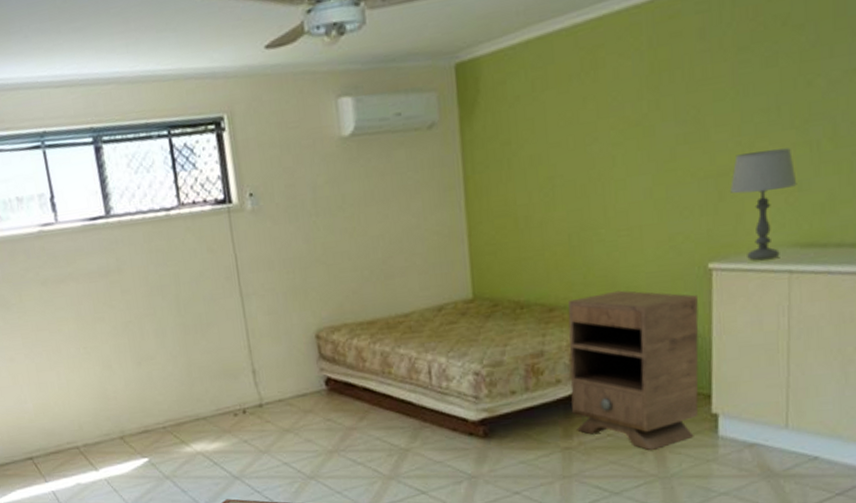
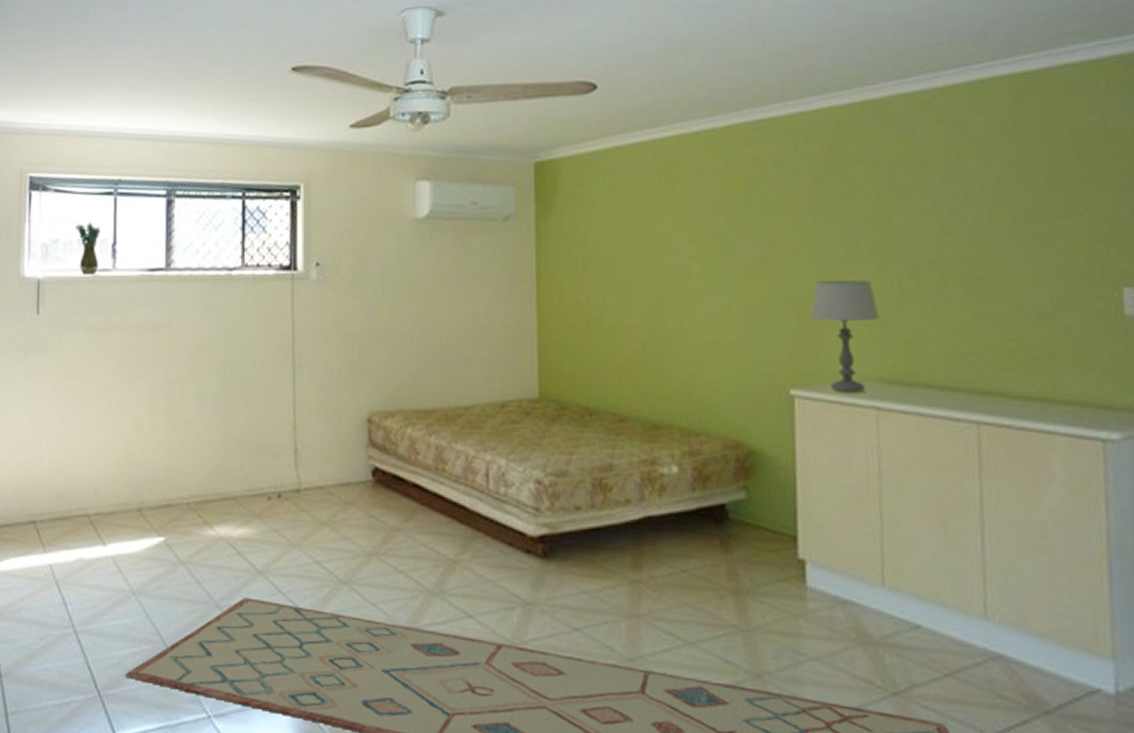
vase: none [11,178,42,232] -> present [76,221,101,276]
nightstand: present [568,290,699,451] -> none [640,407,783,596]

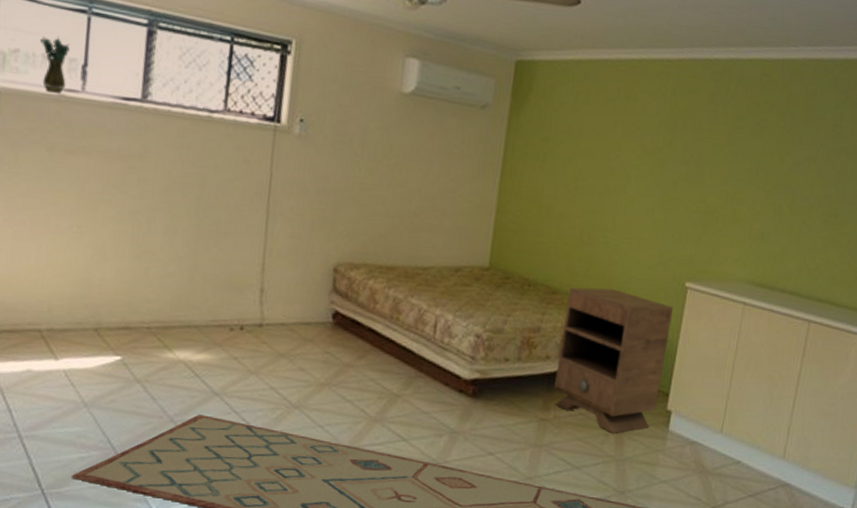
nightstand: none [640,407,783,596] -> present [554,287,673,434]
table lamp: present [809,280,880,393] -> none [711,200,761,291]

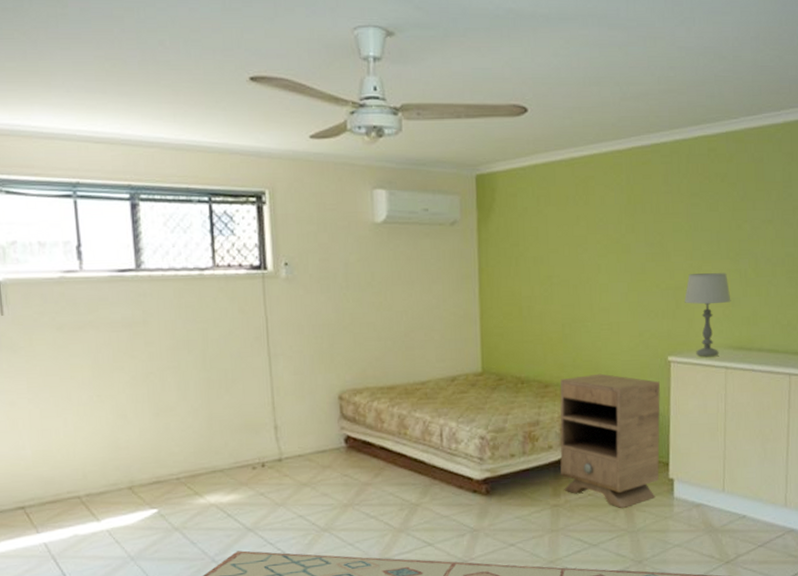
vase: present [40,36,70,95] -> none [34,224,65,277]
table lamp: none [711,200,761,291] -> present [684,273,731,358]

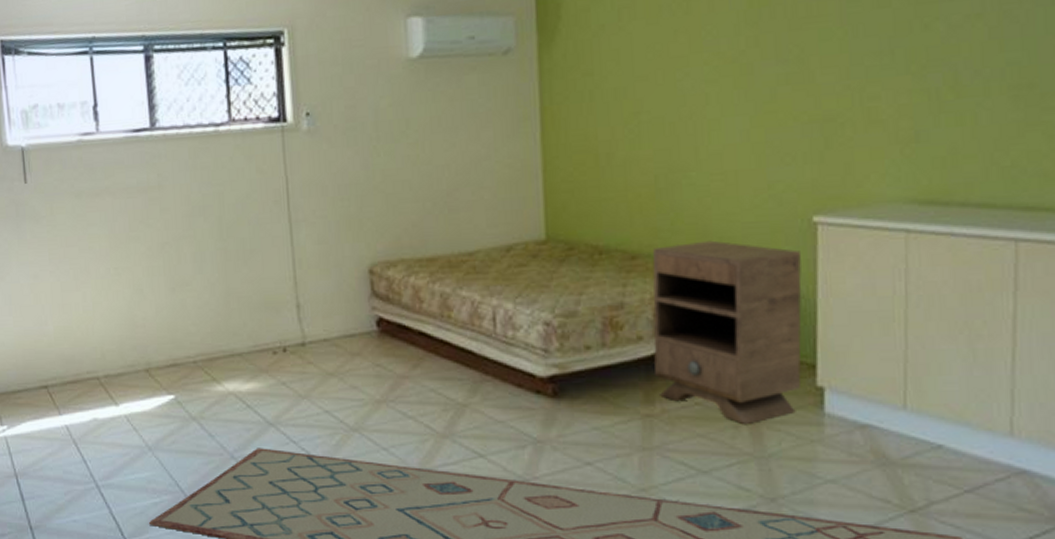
table lamp: present [684,273,731,358] -> none [836,94,914,217]

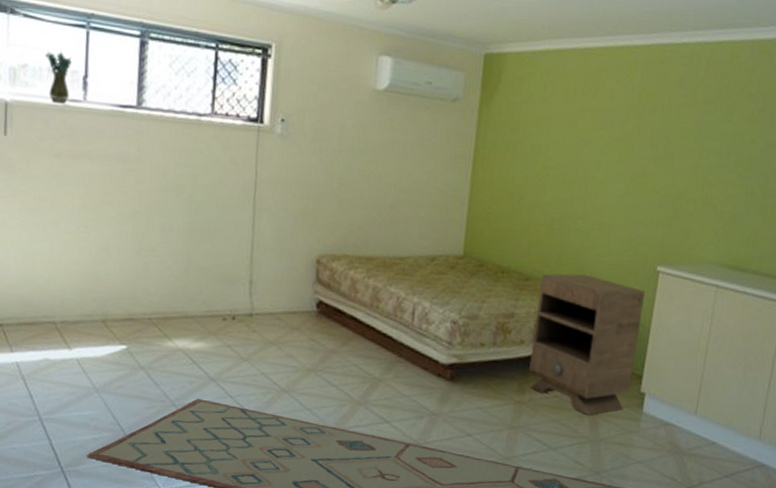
vase: none [54,84,82,141] -> present [46,51,72,105]

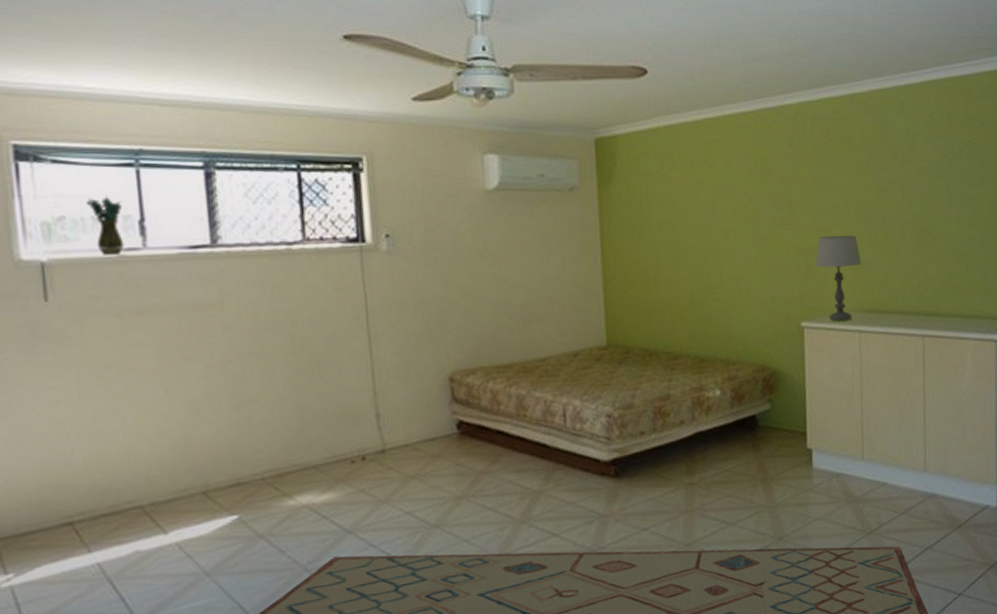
nightstand: present [529,273,645,416] -> none [690,342,797,484]
table lamp: none [682,184,733,274] -> present [814,235,862,322]

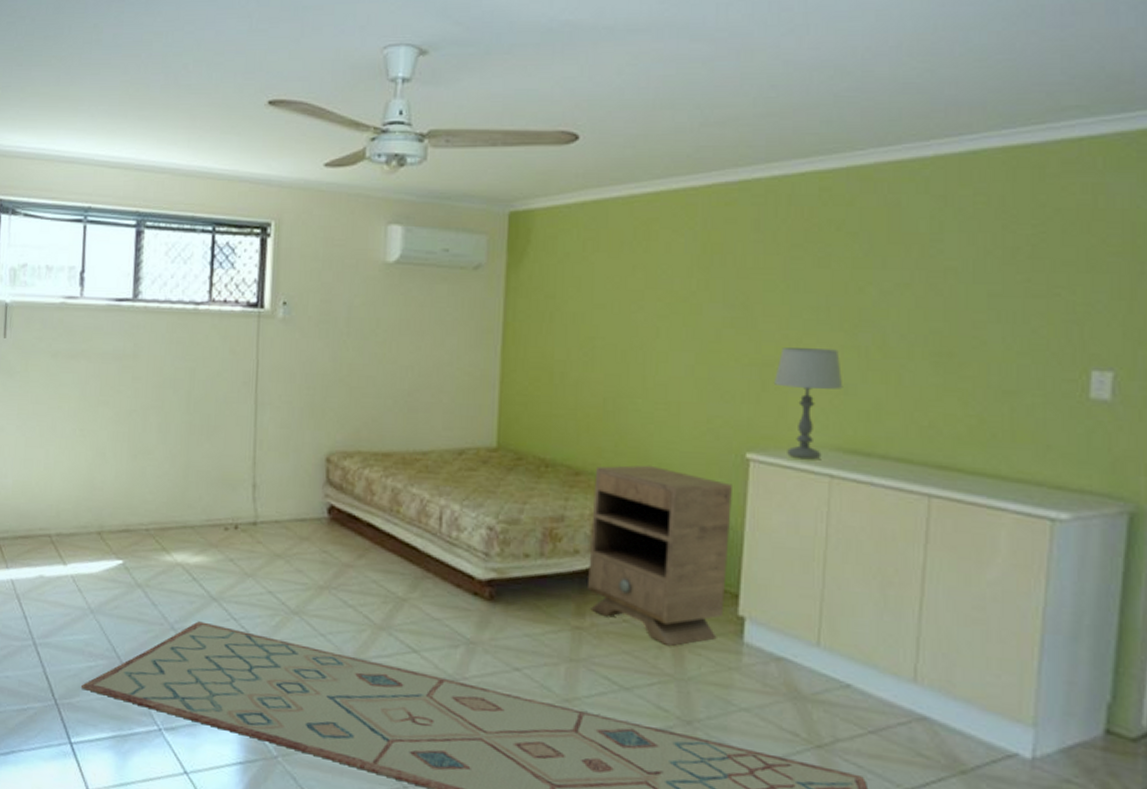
vase: present [87,196,124,256] -> none [44,248,69,303]
nightstand: none [690,342,797,484] -> present [588,465,732,647]

